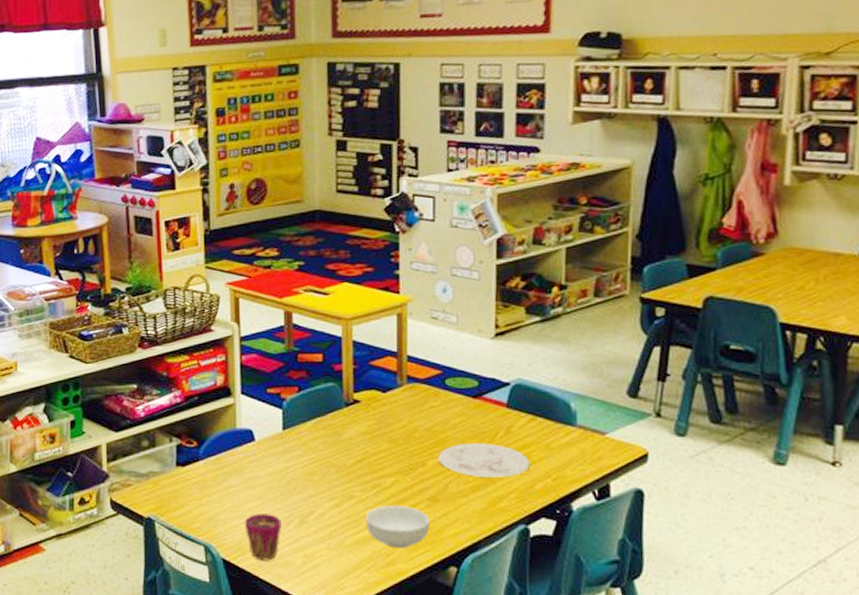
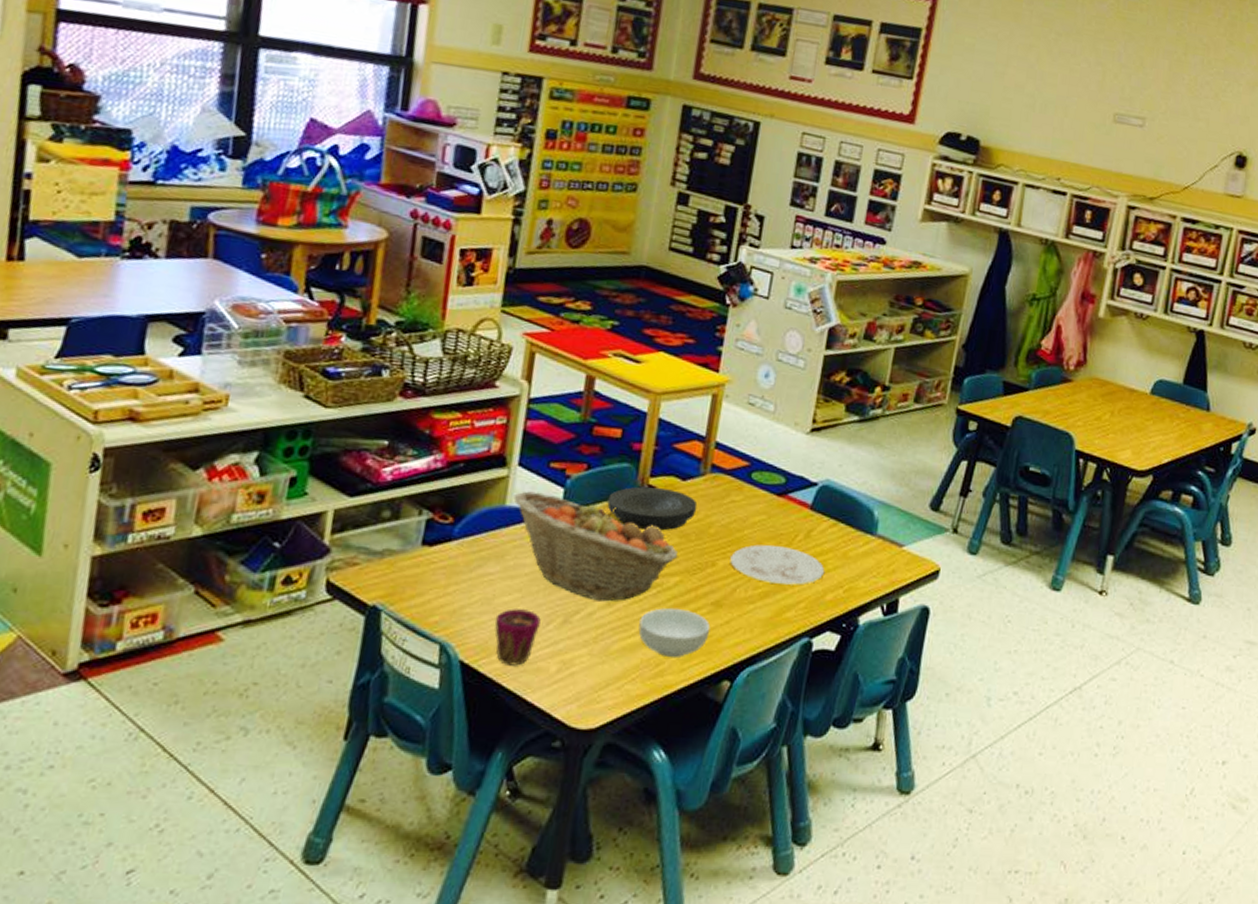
fruit basket: none [242,415,391,503] -> present [513,491,678,602]
plate: none [320,402,400,438] -> present [607,486,698,531]

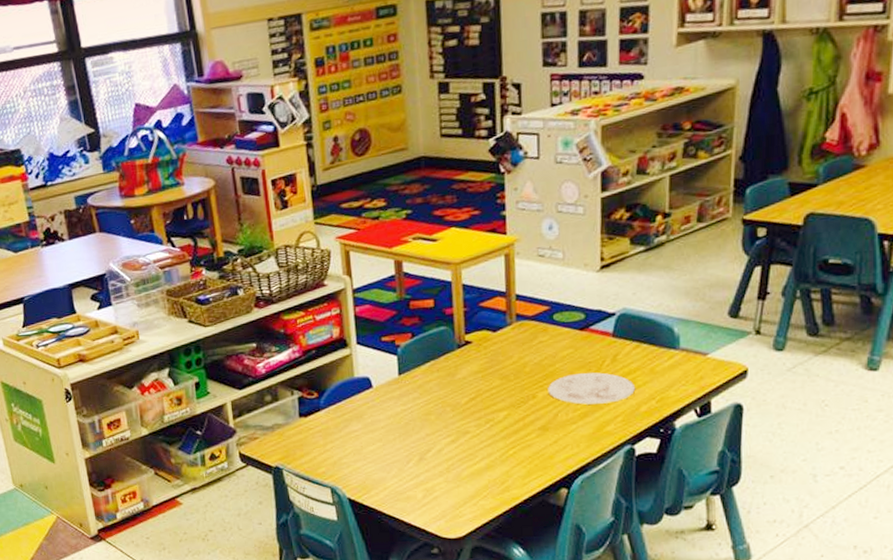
cup: present [494,608,541,666] -> none [366,453,402,497]
fruit basket: present [513,491,678,602] -> none [359,362,503,440]
plate: present [607,486,698,531] -> none [434,341,511,378]
cereal bowl: present [638,607,711,658] -> none [481,436,542,476]

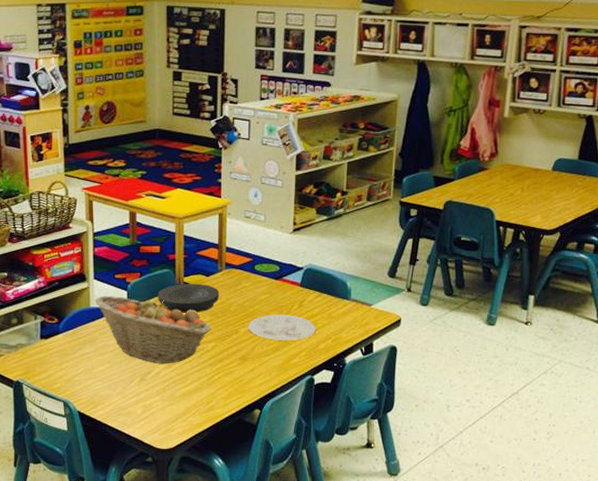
fruit basket: none [359,362,503,440] -> present [94,296,212,364]
plate: none [434,341,511,378] -> present [158,284,220,313]

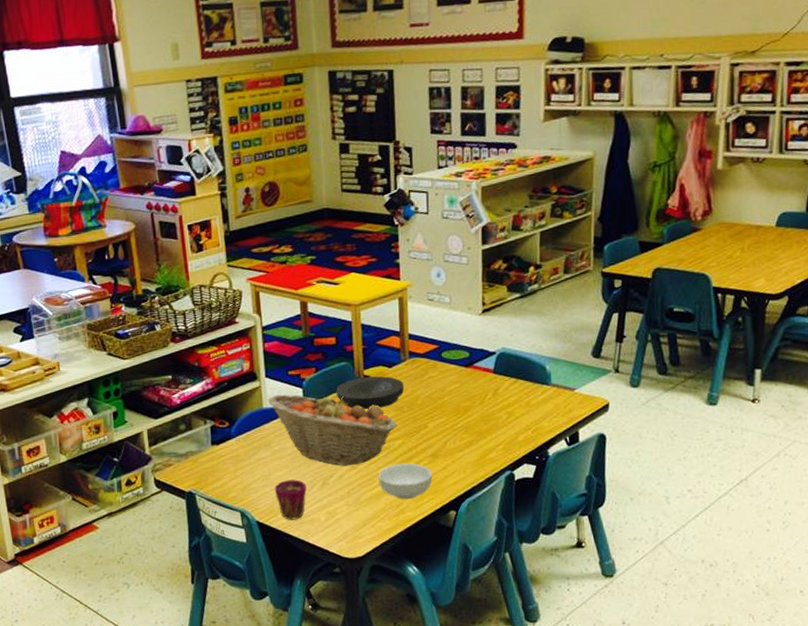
cup: none [96,373,126,412] -> present [274,479,307,520]
cereal bowl: none [192,364,241,398] -> present [378,463,433,500]
plate: present [248,315,317,341] -> none [437,405,514,434]

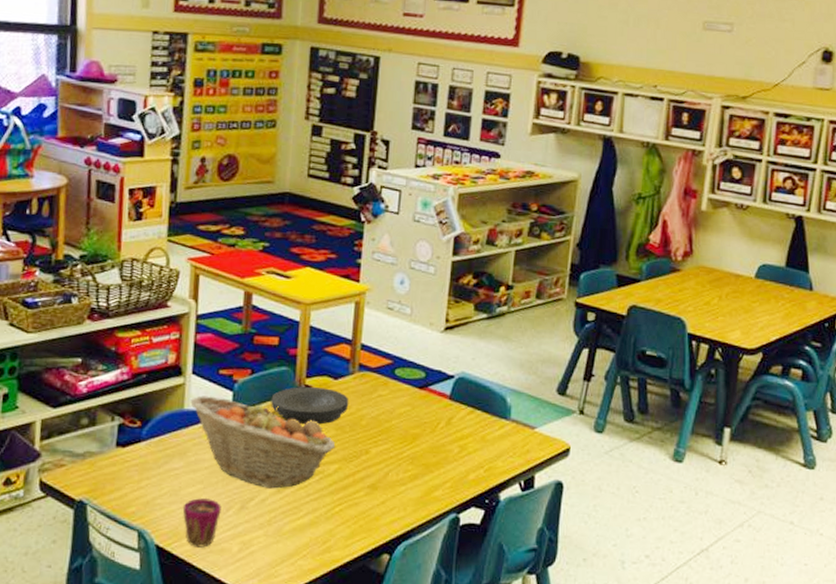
cereal bowl: present [378,463,433,500] -> none [306,491,369,536]

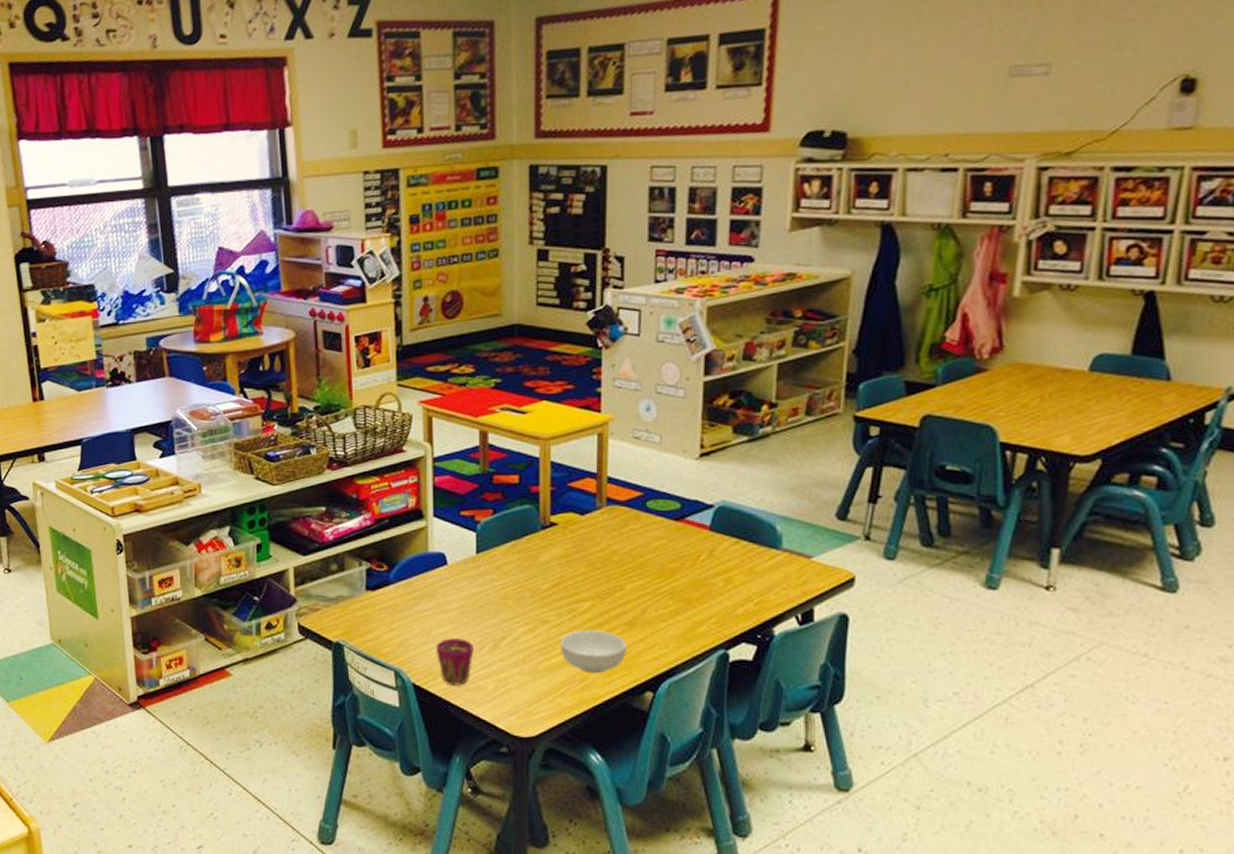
fruit basket: present [190,396,336,489] -> none [434,538,587,628]
plate: present [271,387,349,425] -> none [516,524,599,562]
cereal bowl: none [306,491,369,536] -> present [561,629,627,674]

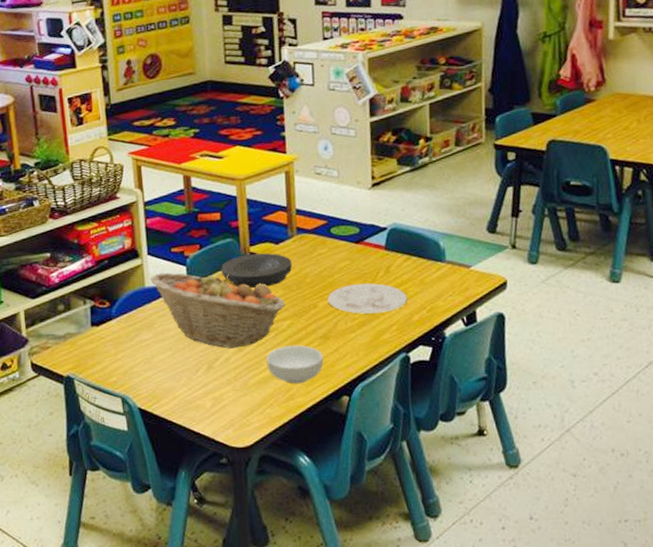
fruit basket: none [434,538,587,628] -> present [150,272,286,349]
cup: present [435,637,474,686] -> none [157,362,191,407]
plate: none [516,524,599,562] -> present [221,253,293,288]
plate: none [637,567,733,602] -> present [328,283,408,314]

